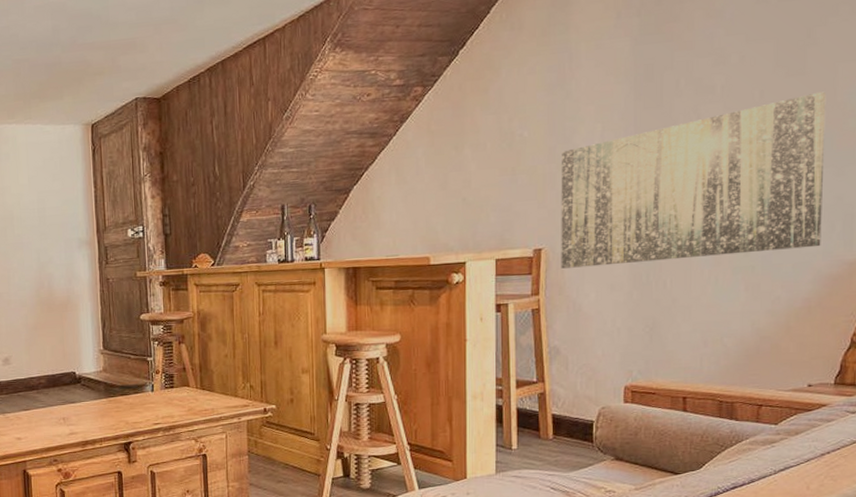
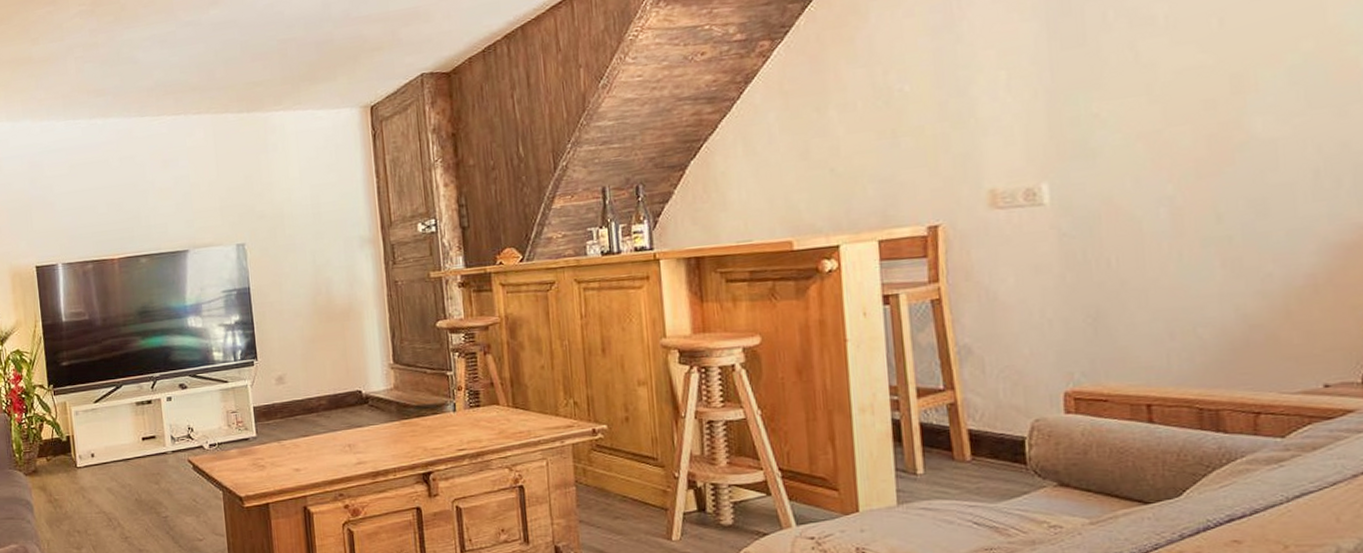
wall art: present [561,91,826,269] -> none [956,14,1324,249]

